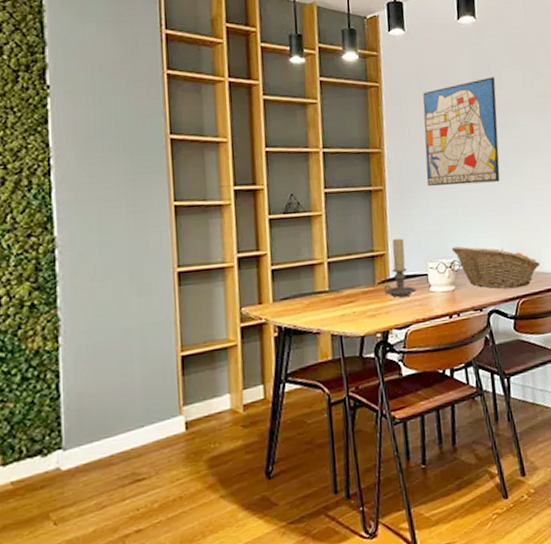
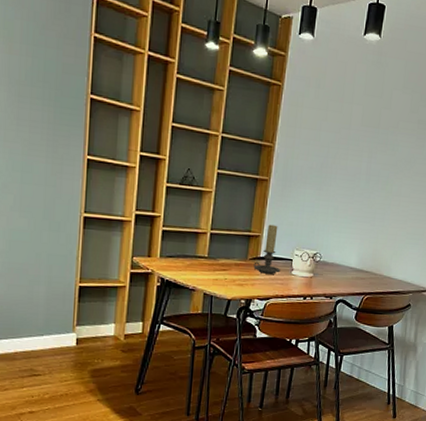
wall art: present [423,77,500,186] -> none [307,96,386,193]
fruit basket: present [451,246,541,289] -> none [316,241,389,286]

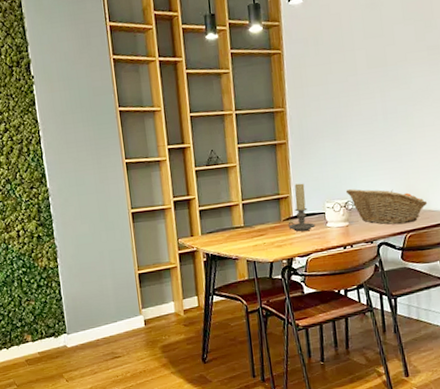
fruit basket: none [316,241,389,286] -> present [345,189,428,225]

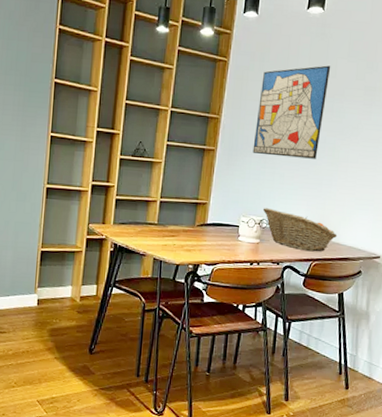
candle holder: present [288,183,316,232] -> none [201,192,228,240]
wall art: none [320,34,391,138] -> present [252,65,331,159]

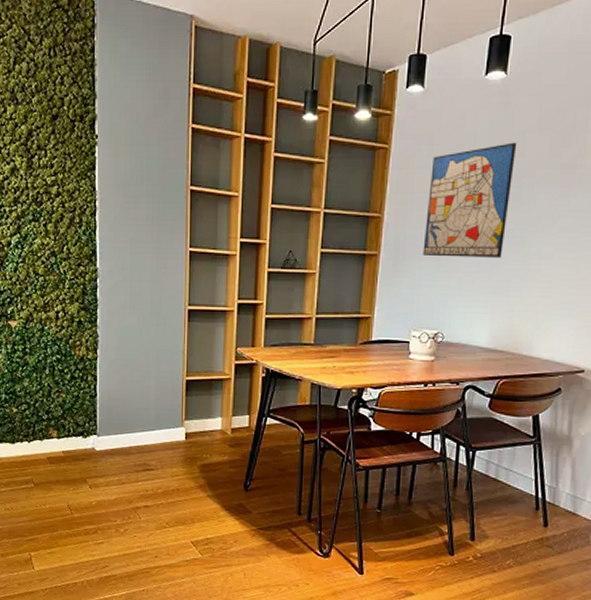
fruit basket: present [262,208,338,252] -> none [437,319,530,368]

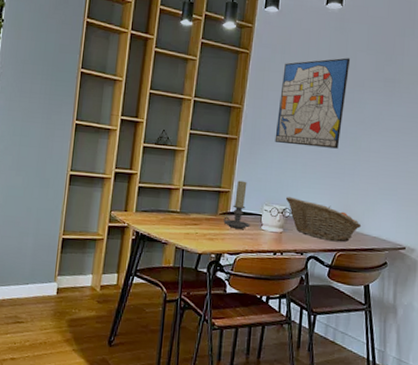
candle holder: none [365,304,396,359] -> present [223,180,250,229]
fruit basket: none [437,319,530,368] -> present [285,197,362,242]

